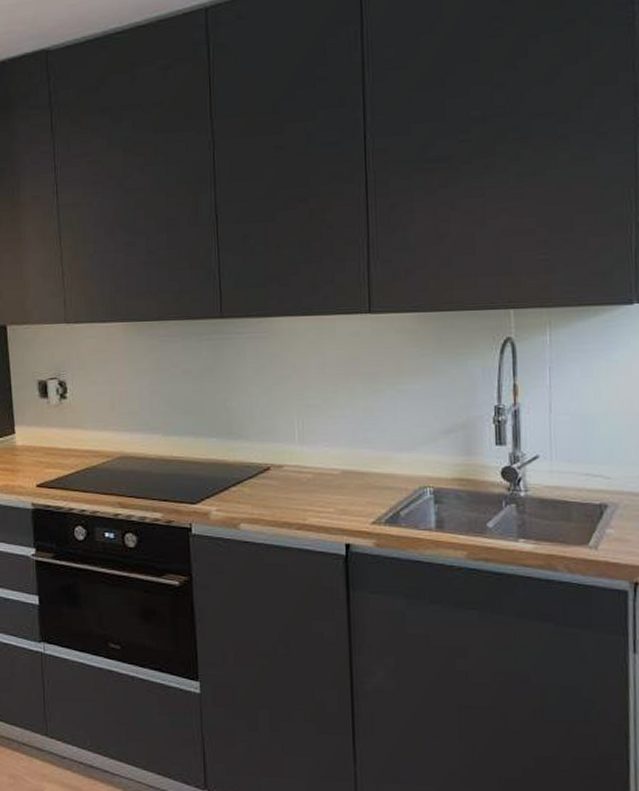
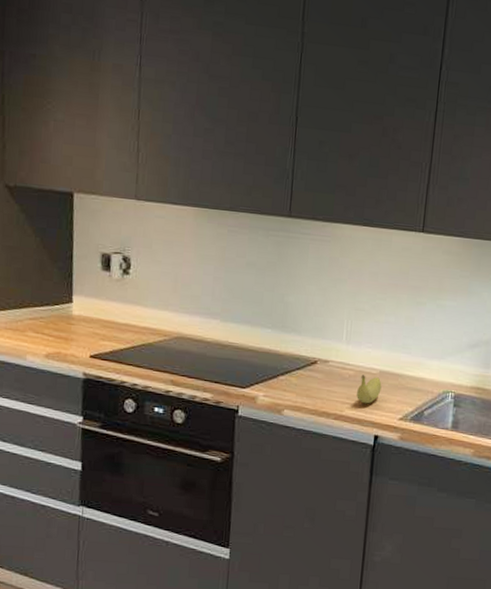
fruit: none [319,477,346,509] -> present [357,375,382,404]

